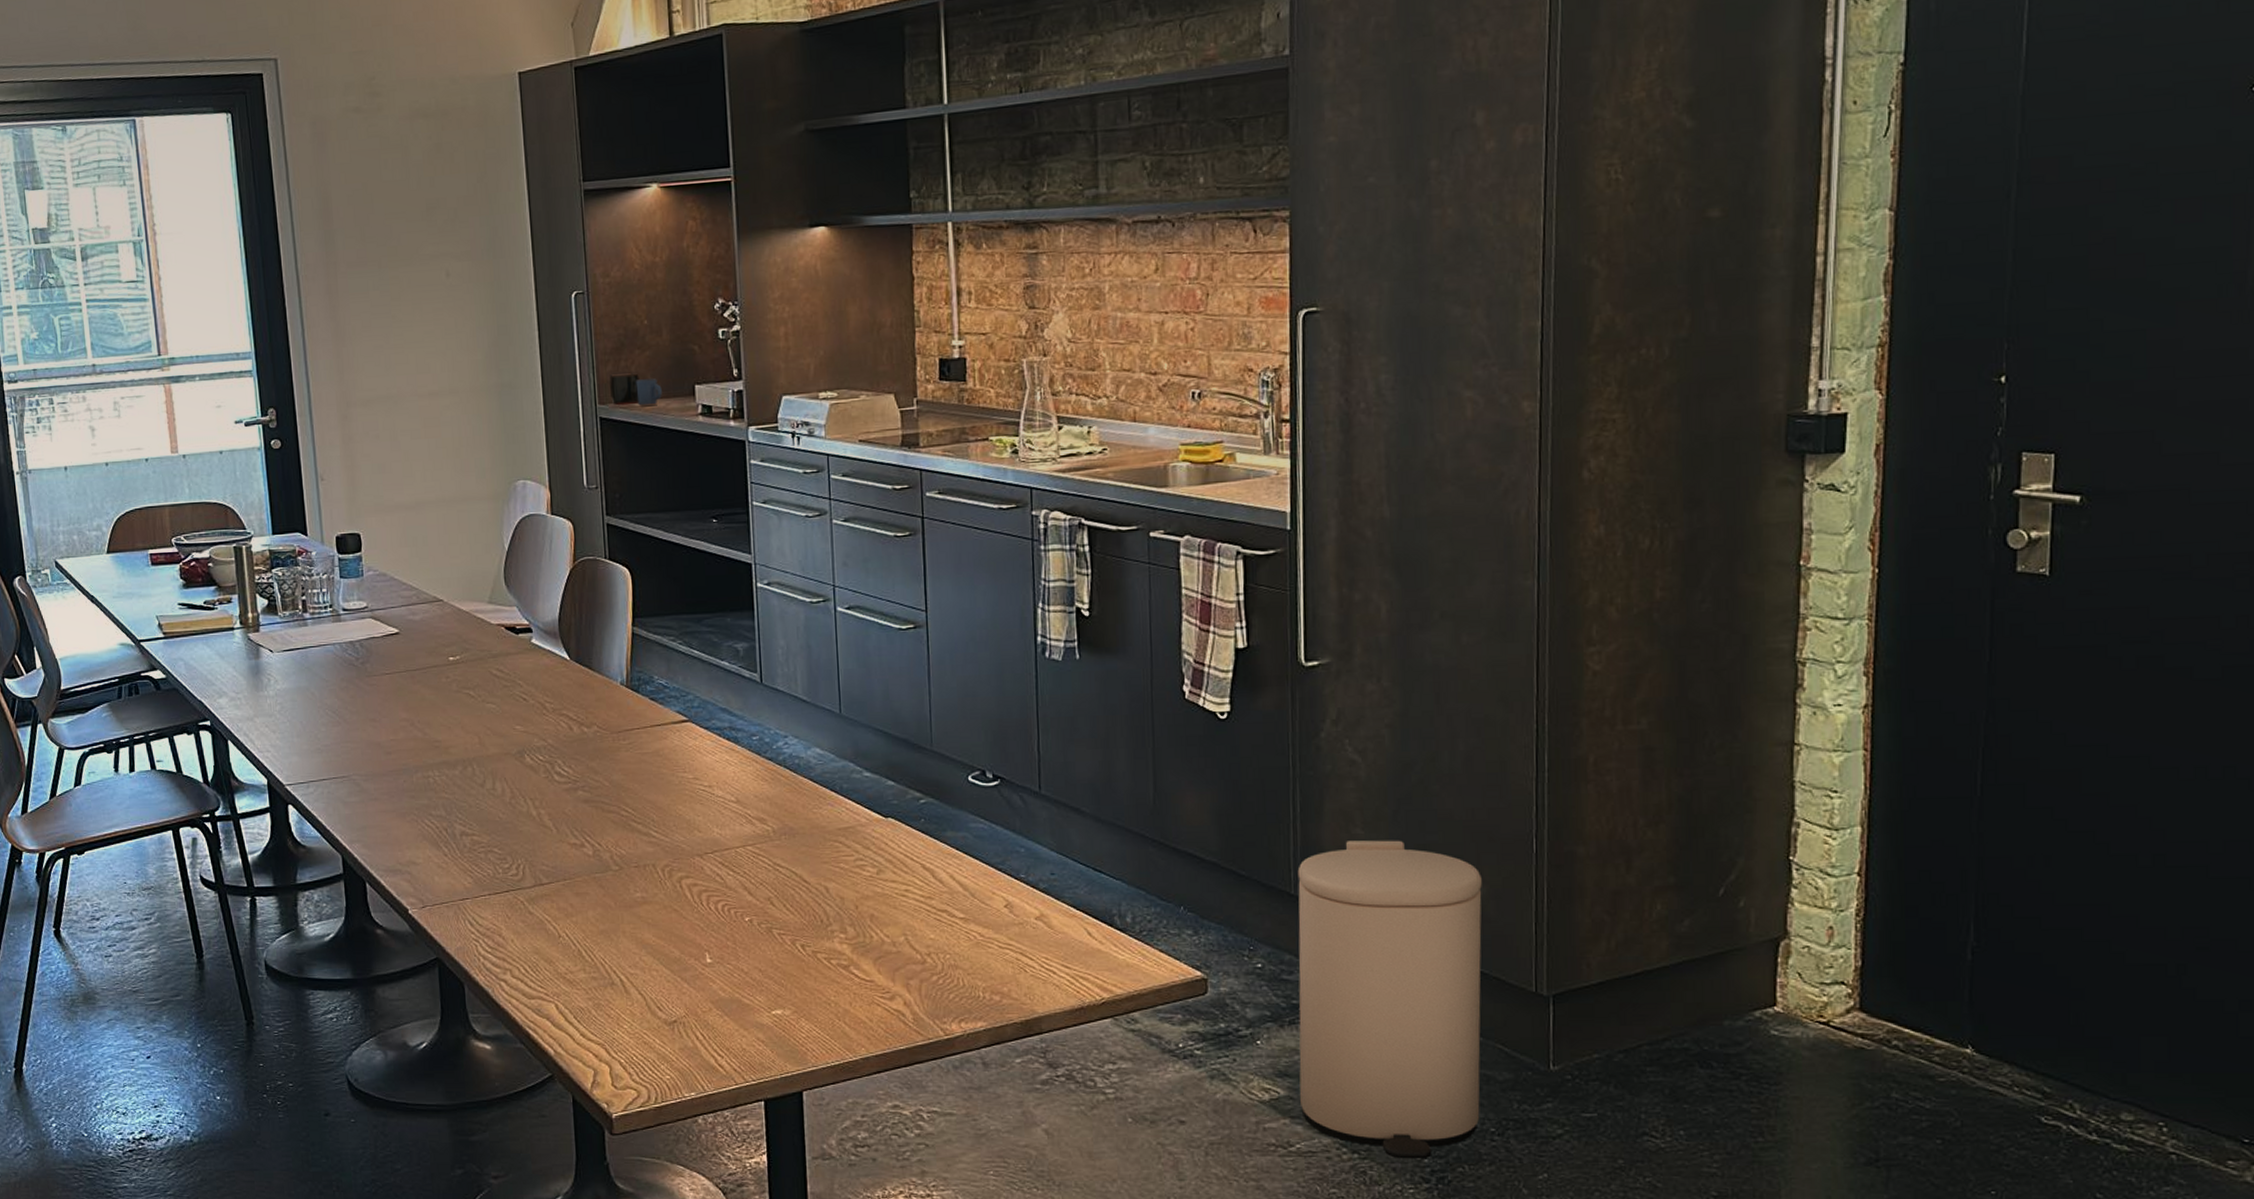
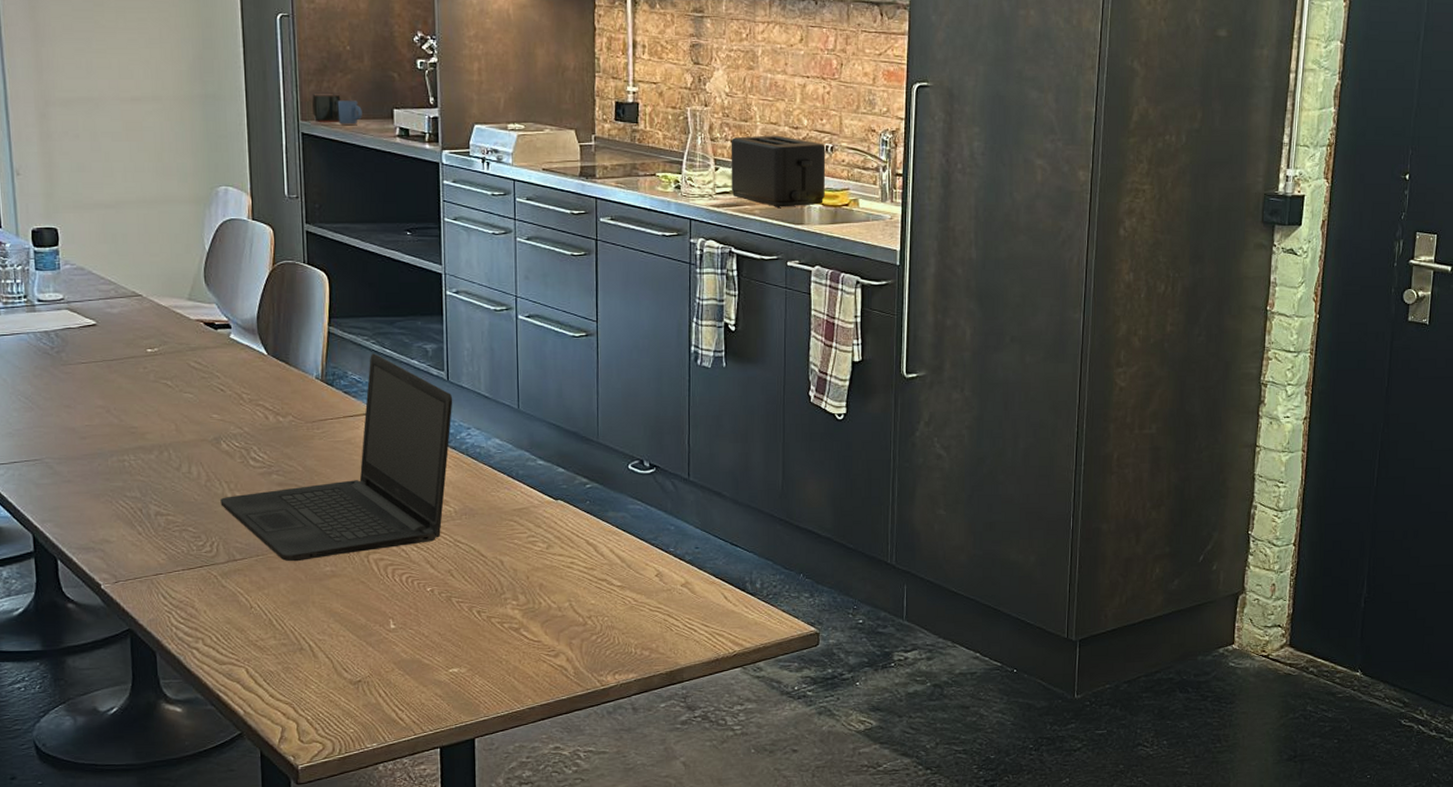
laptop: none [525,655,768,887] -> present [220,353,453,562]
toaster: none [1076,383,1193,469] -> present [731,135,826,207]
pedal bin: present [1297,840,1482,1159] -> none [887,519,1032,772]

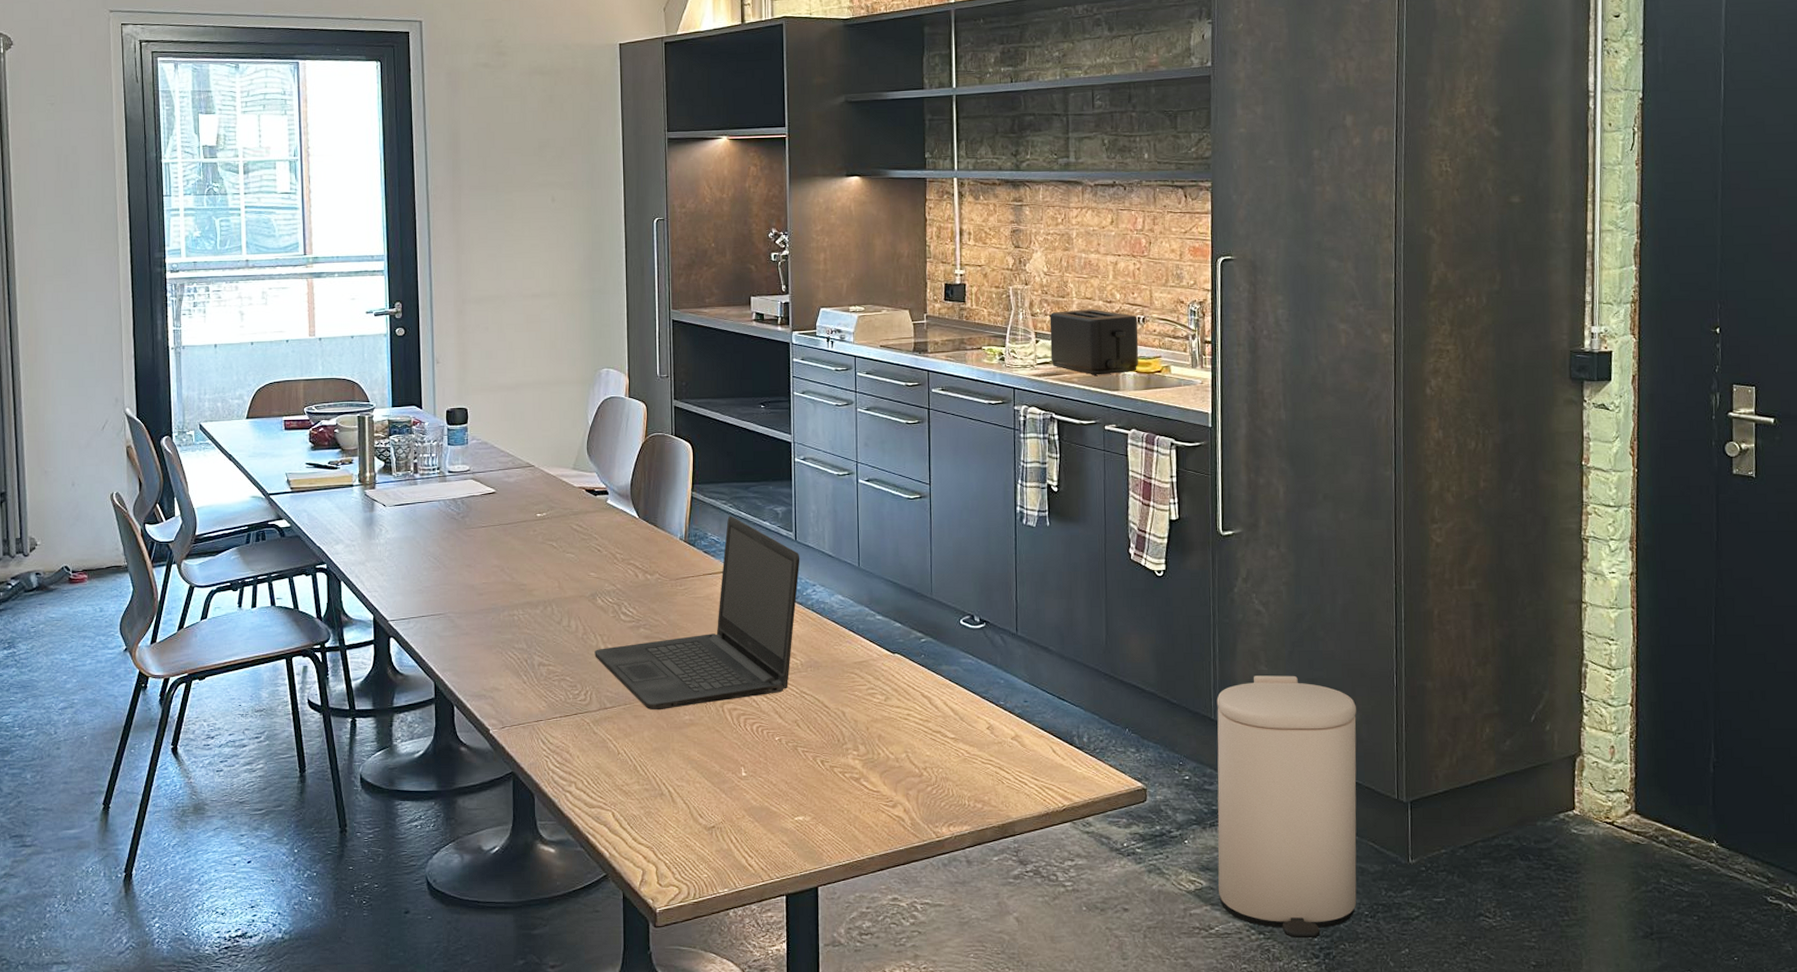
mug: present [312,94,341,123] -> none [682,285,706,311]
mug: present [337,100,362,125] -> none [703,290,724,312]
pedal bin: none [887,519,1032,772] -> present [1216,675,1357,939]

